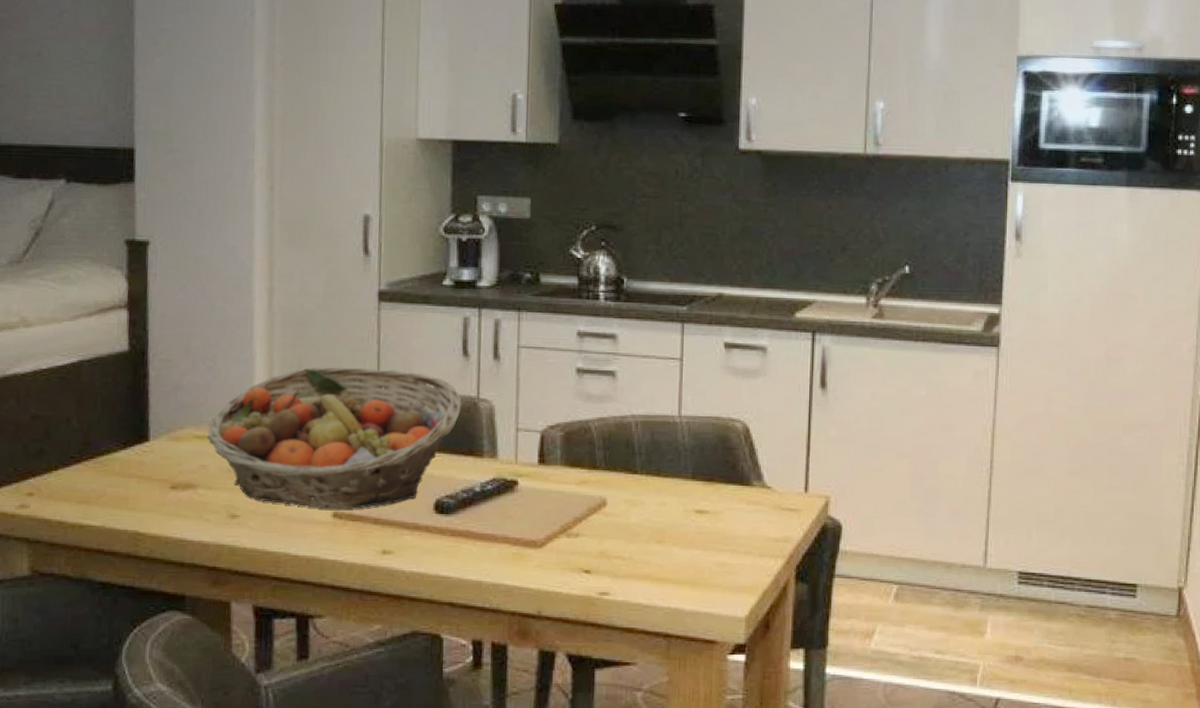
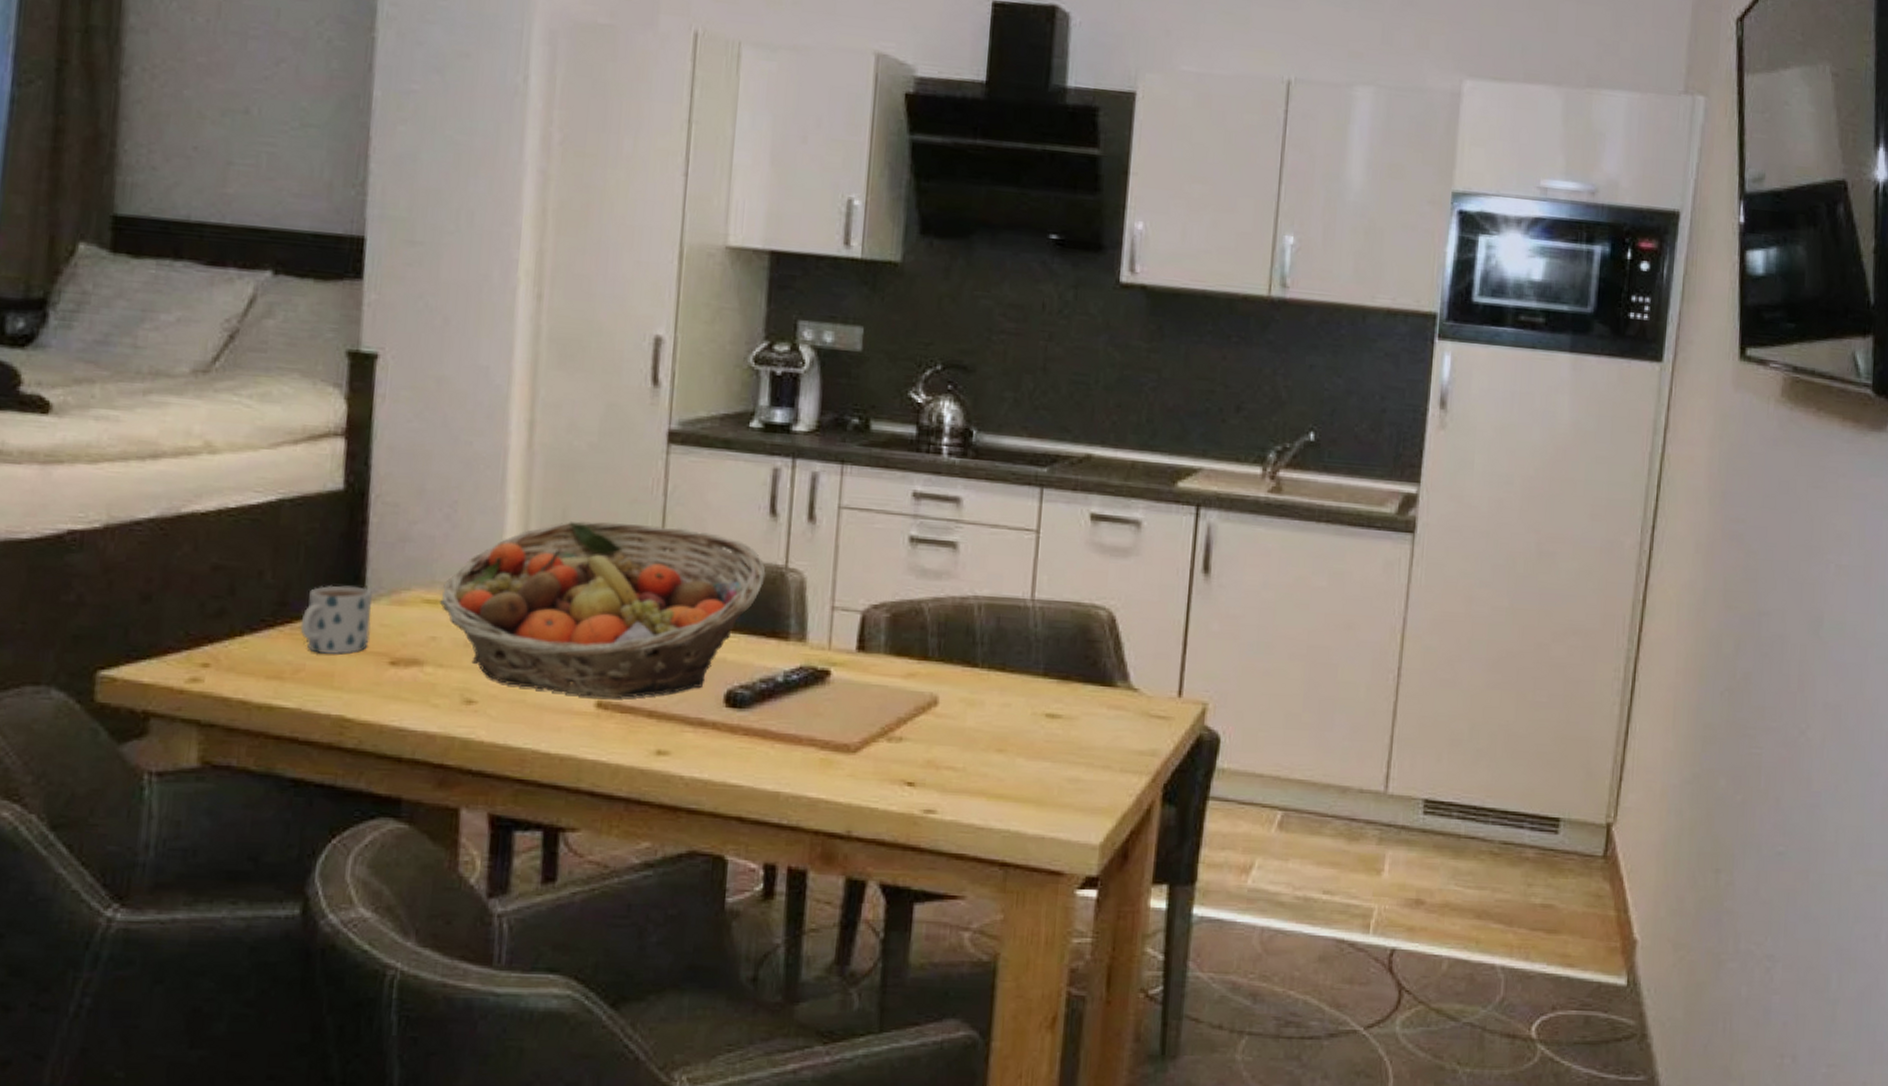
mug: none [101,427,155,483] -> present [300,585,373,656]

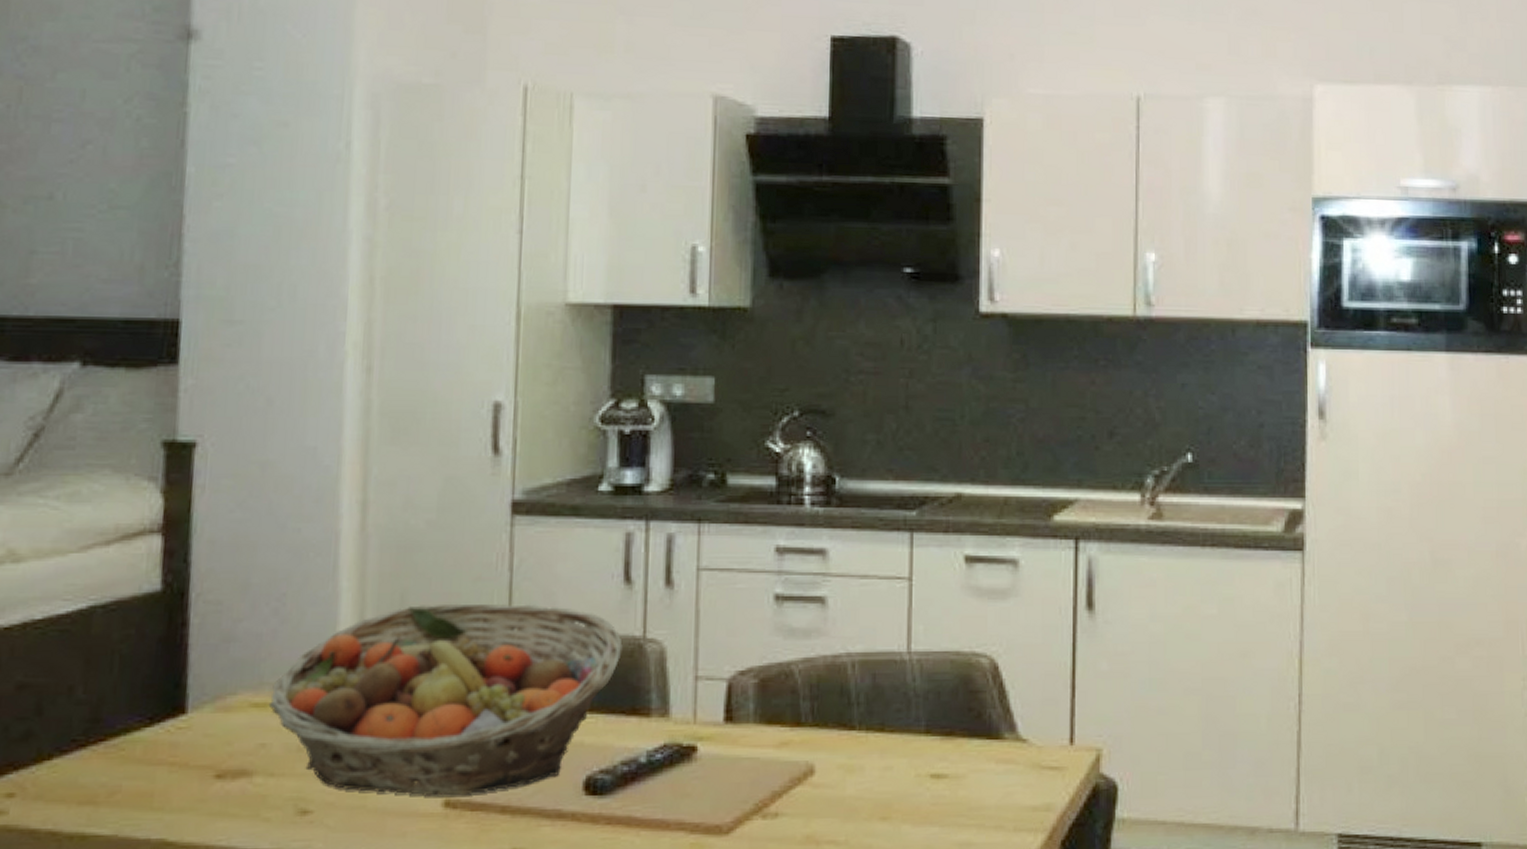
mug: present [300,585,373,656] -> none [115,695,196,773]

